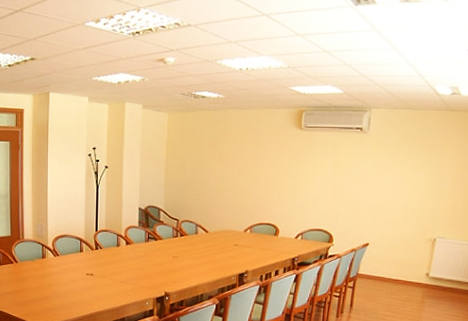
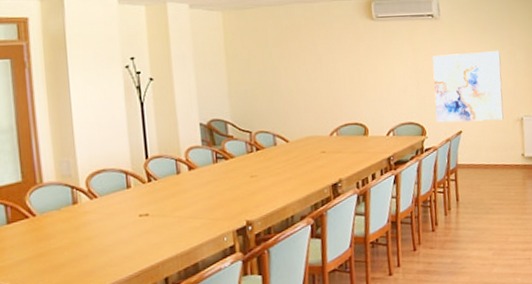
wall art: none [345,168,426,238] -> present [432,50,504,123]

